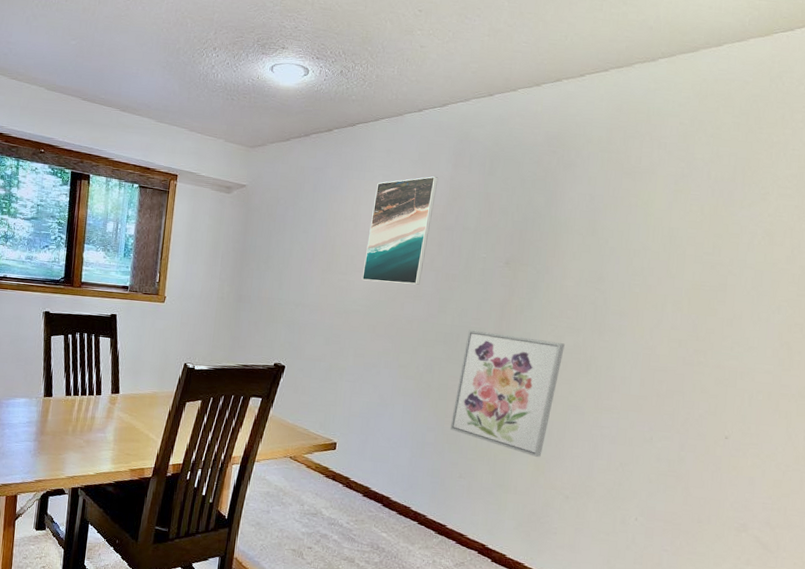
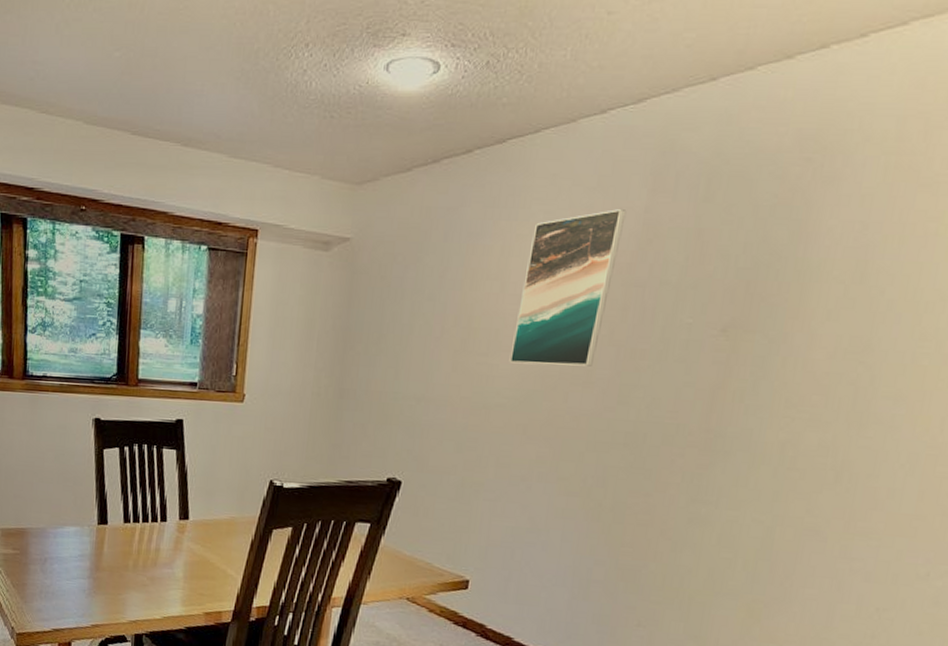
wall art: present [450,329,565,457] -> none [627,426,804,600]

